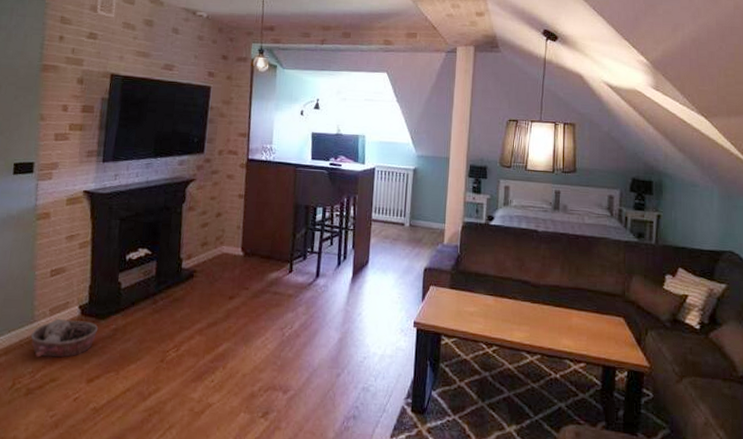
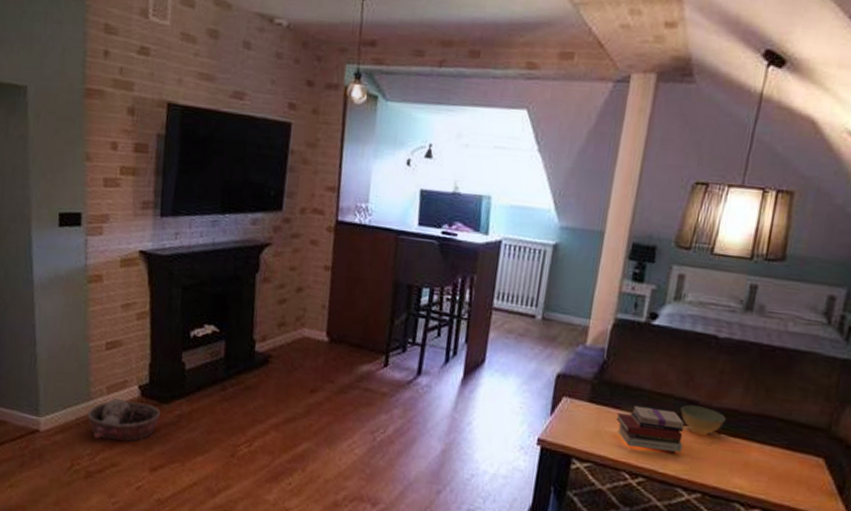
books: none [471,288,523,324] -> present [616,405,685,454]
bowl: none [518,284,551,309] -> present [680,404,726,437]

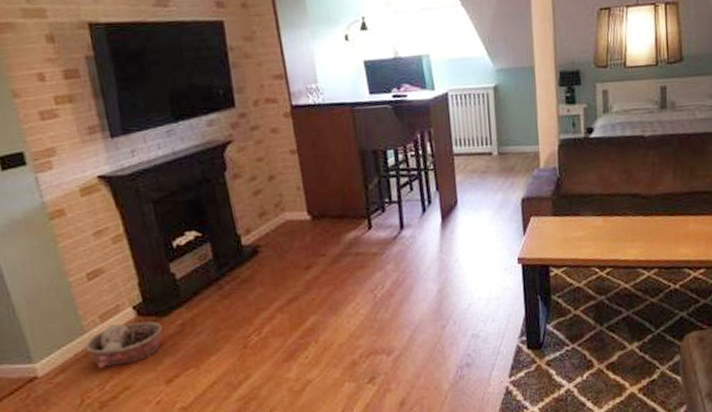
books: present [616,405,685,454] -> none [578,207,636,245]
bowl: present [680,404,726,437] -> none [627,197,664,222]

